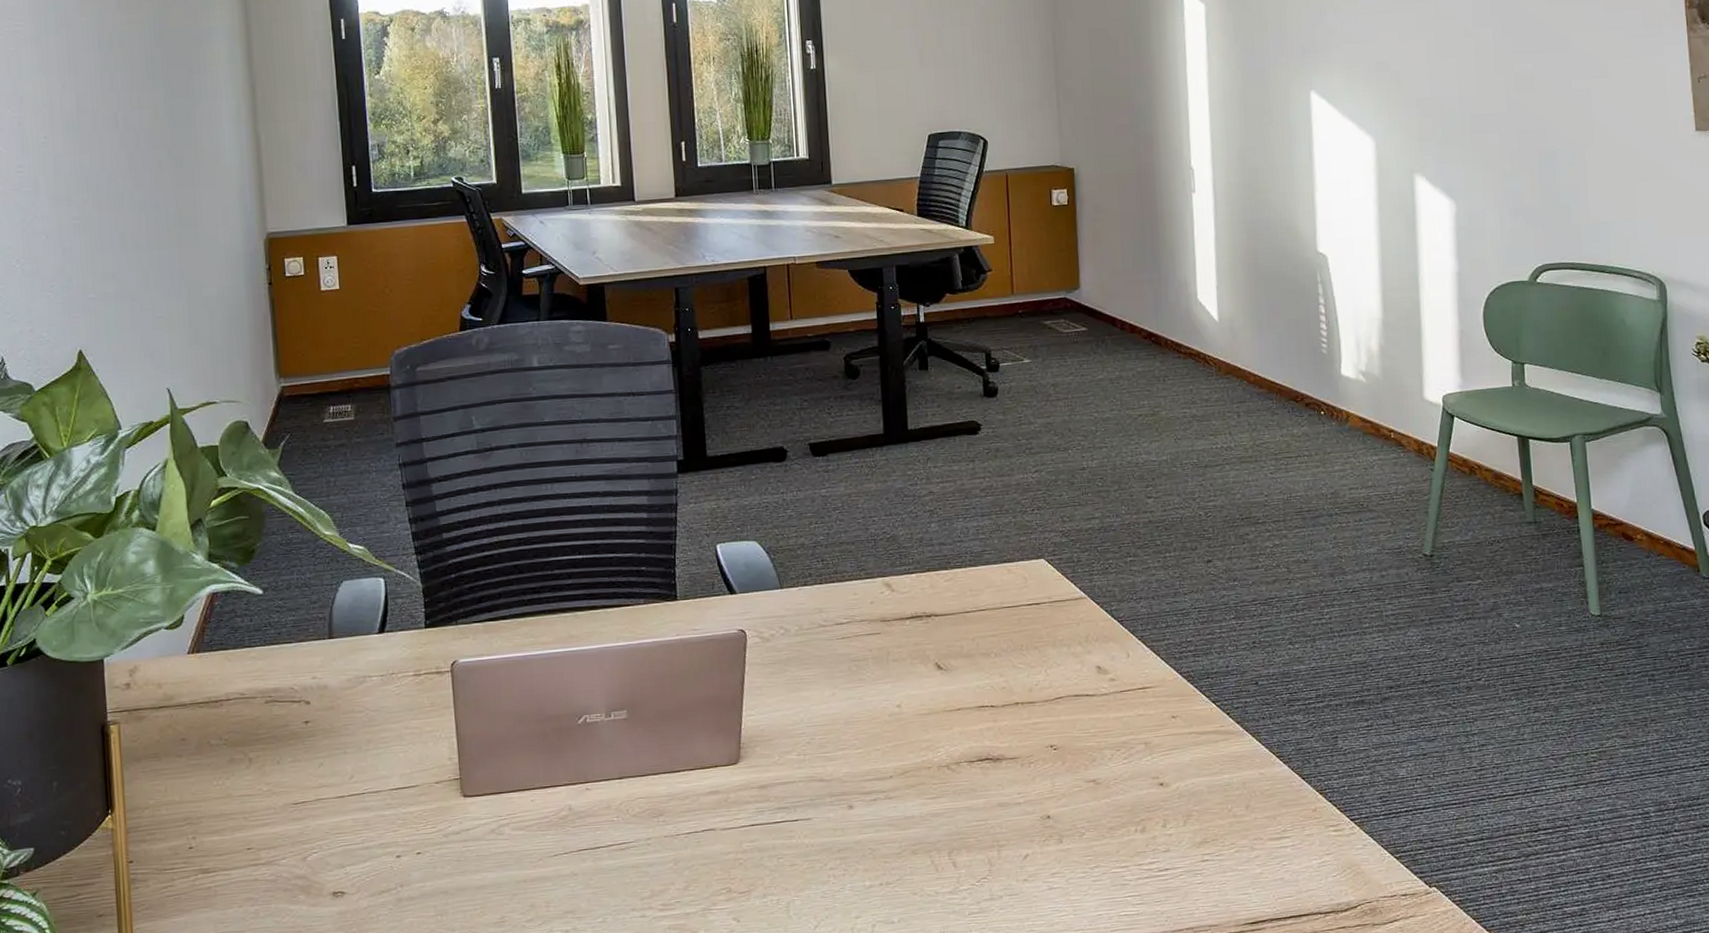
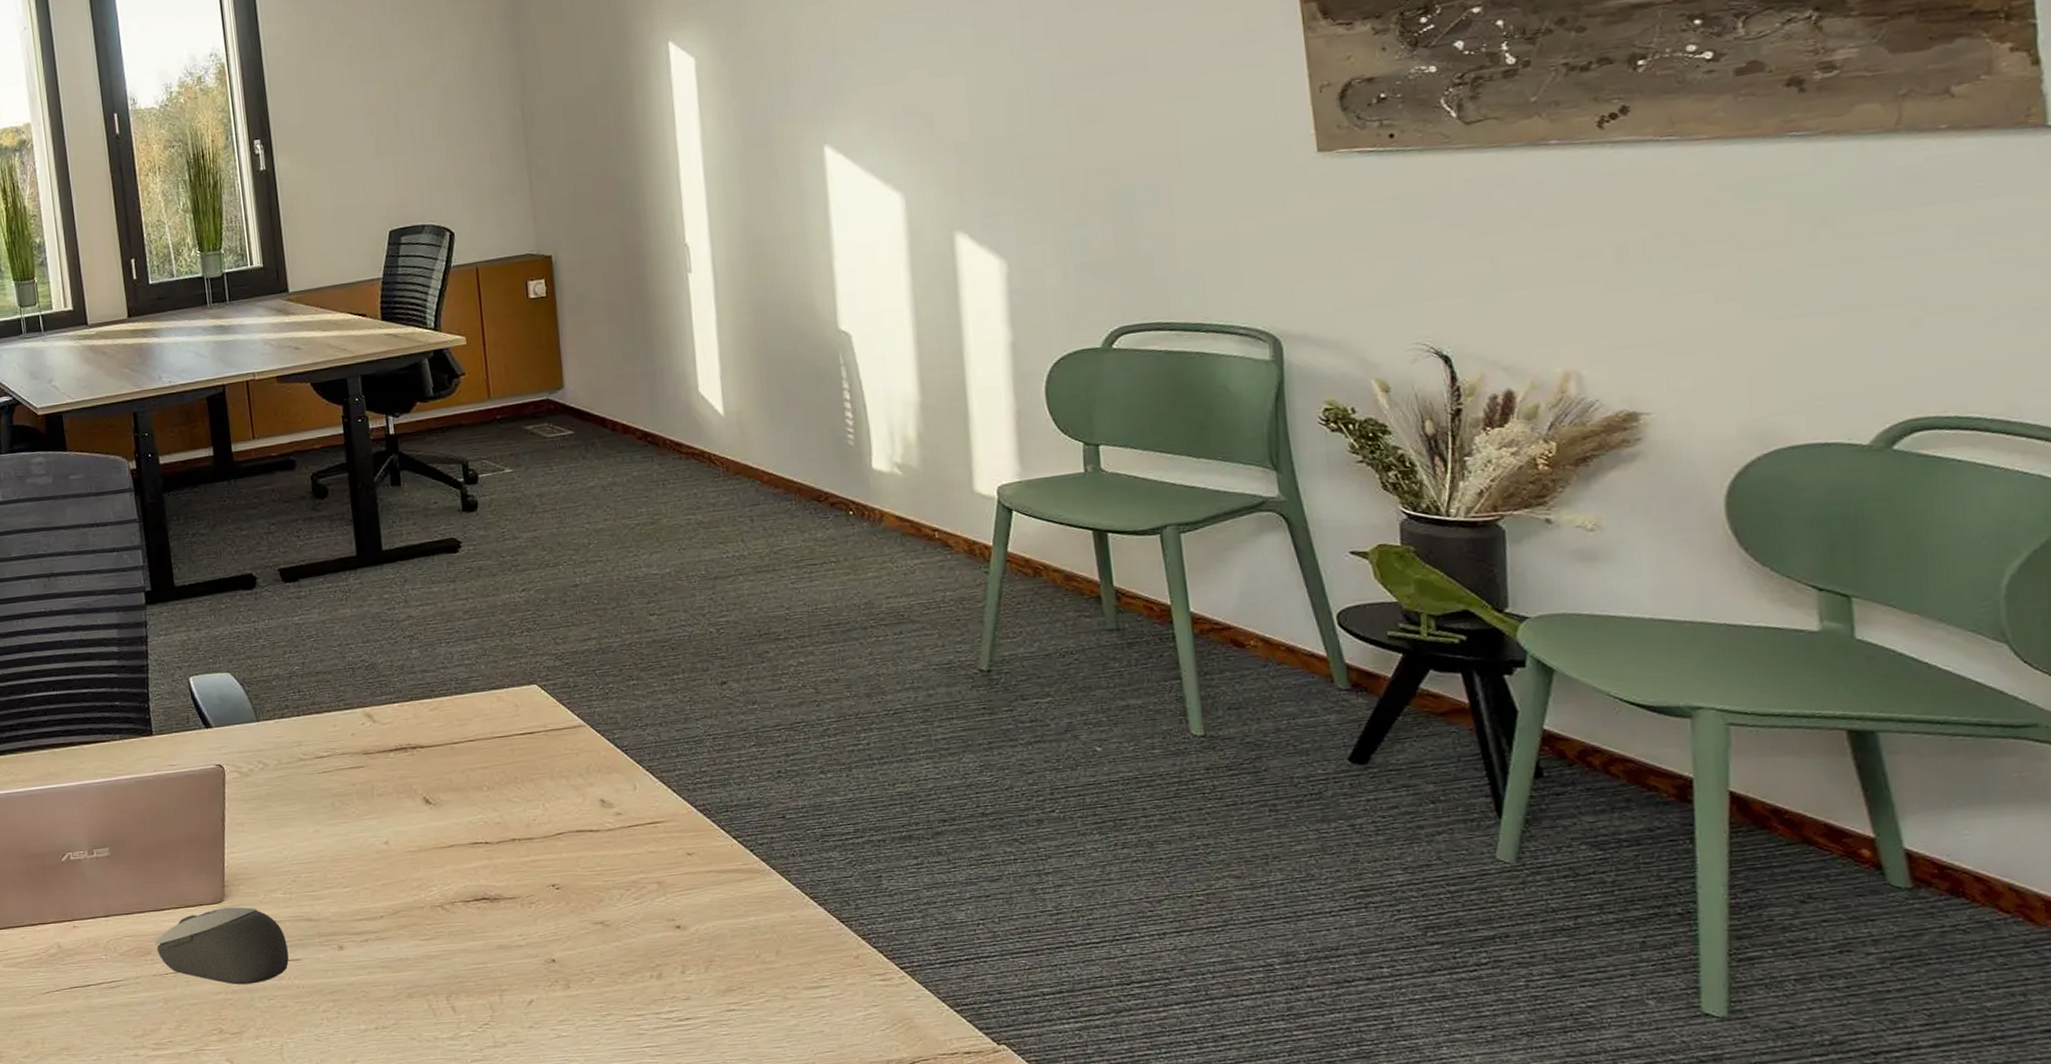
mouse: none [667,768,800,845] -> present [154,907,289,985]

